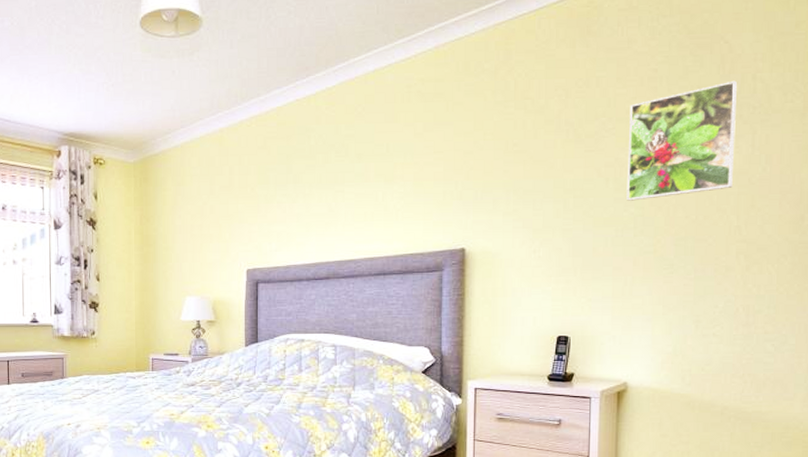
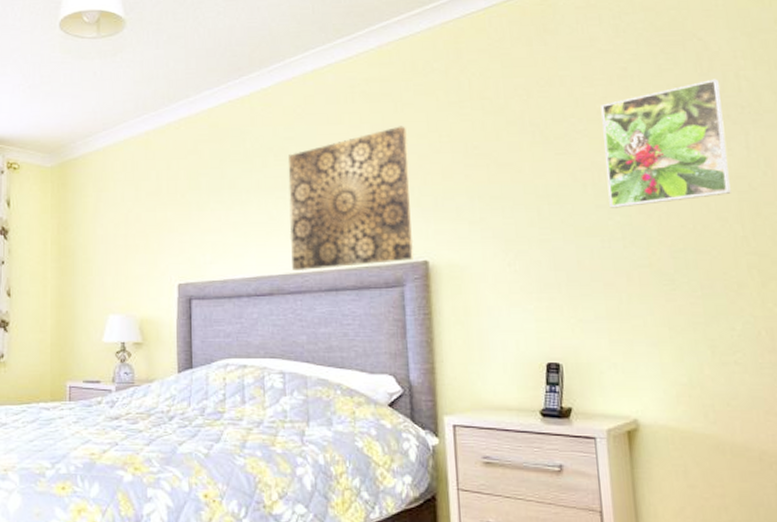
wall art: none [346,124,456,258] -> present [288,126,414,271]

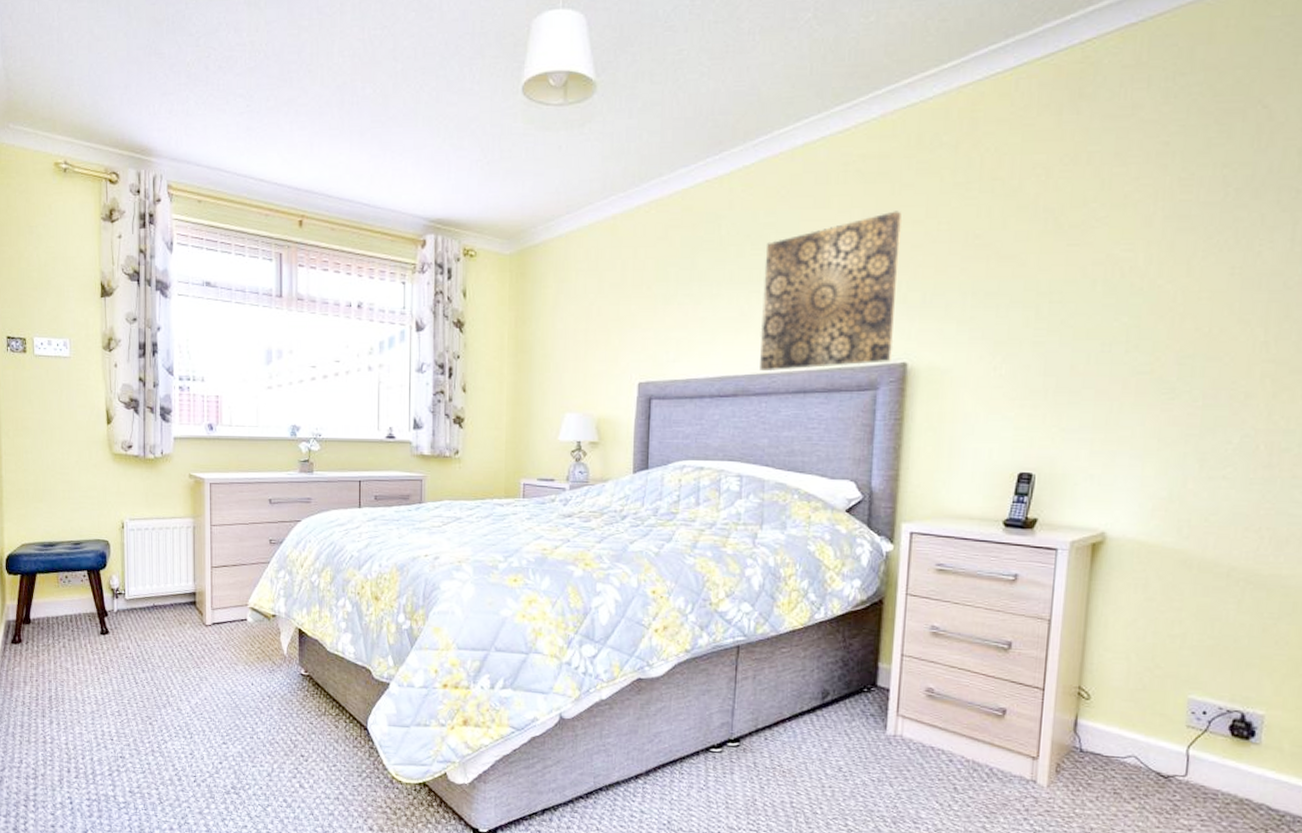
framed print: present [600,79,731,208] -> none [1118,156,1278,308]

